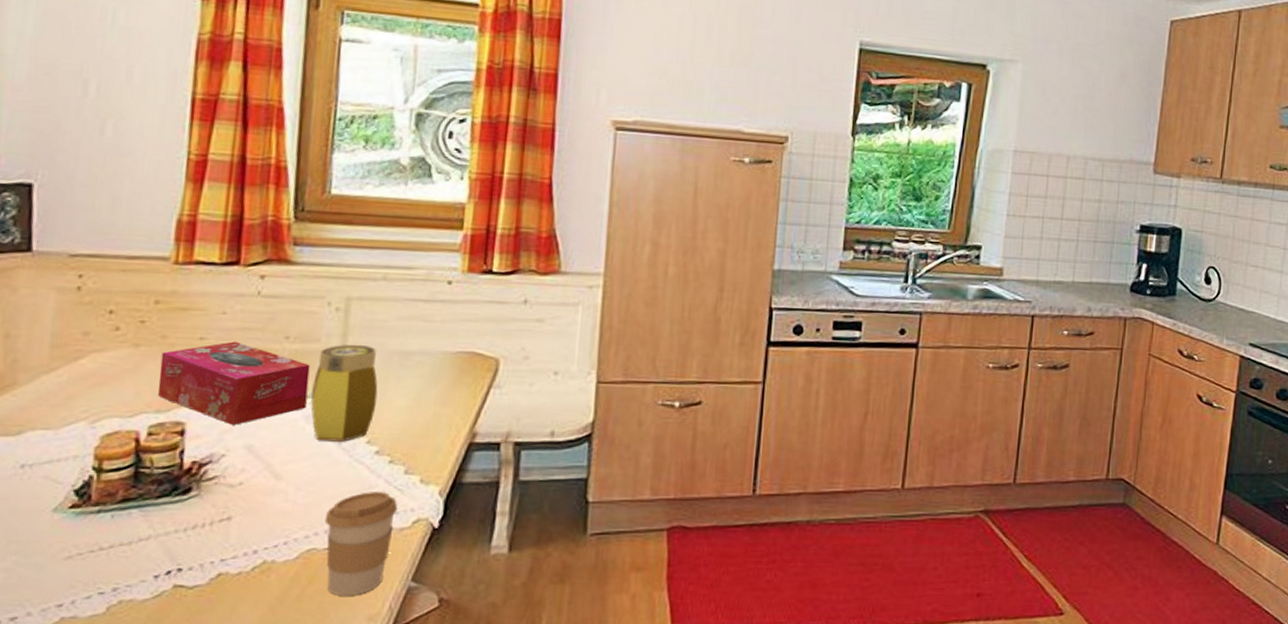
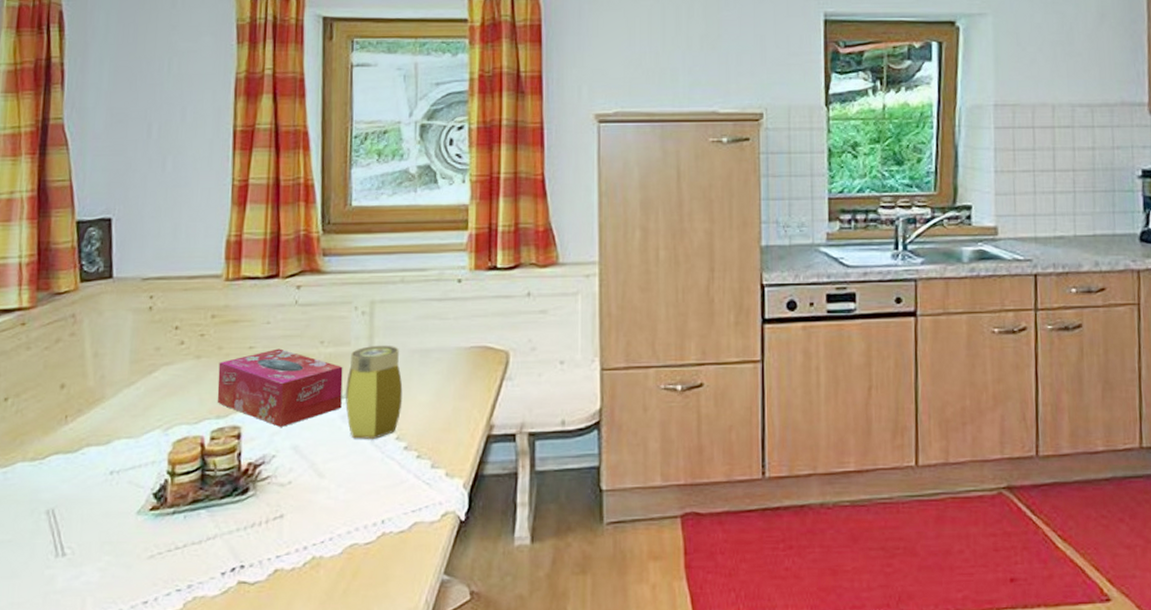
coffee cup: present [324,492,398,596] -> none [363,486,428,590]

